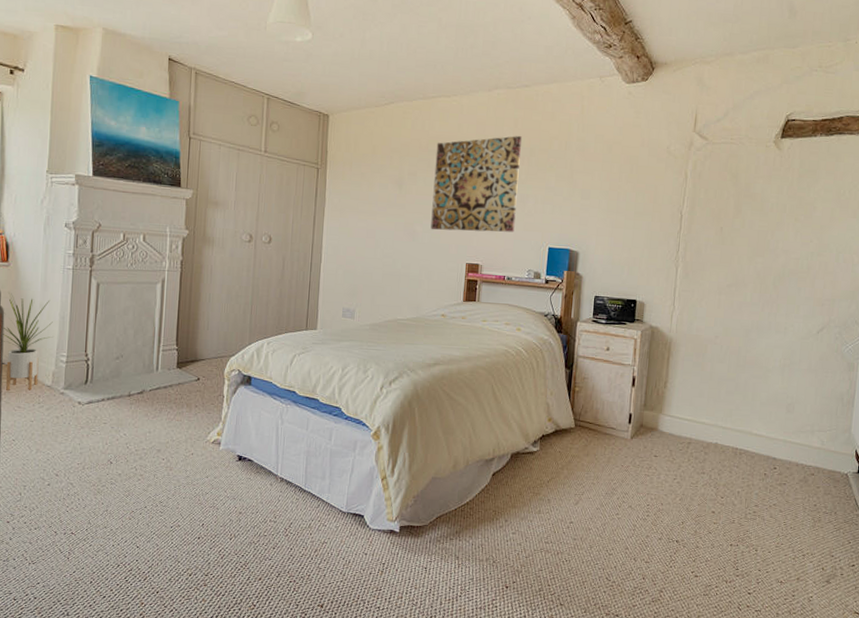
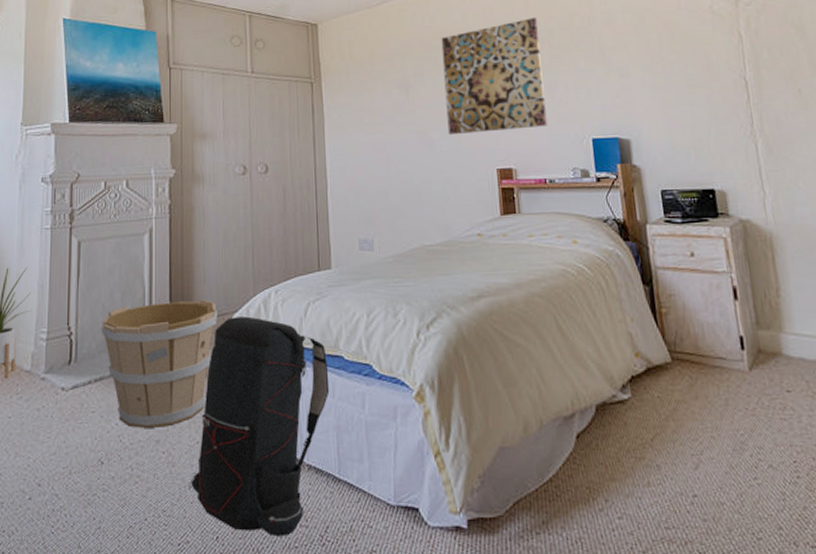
wooden bucket: none [114,342,217,440] -> present [101,299,217,428]
backpack: none [181,360,305,528] -> present [188,316,330,537]

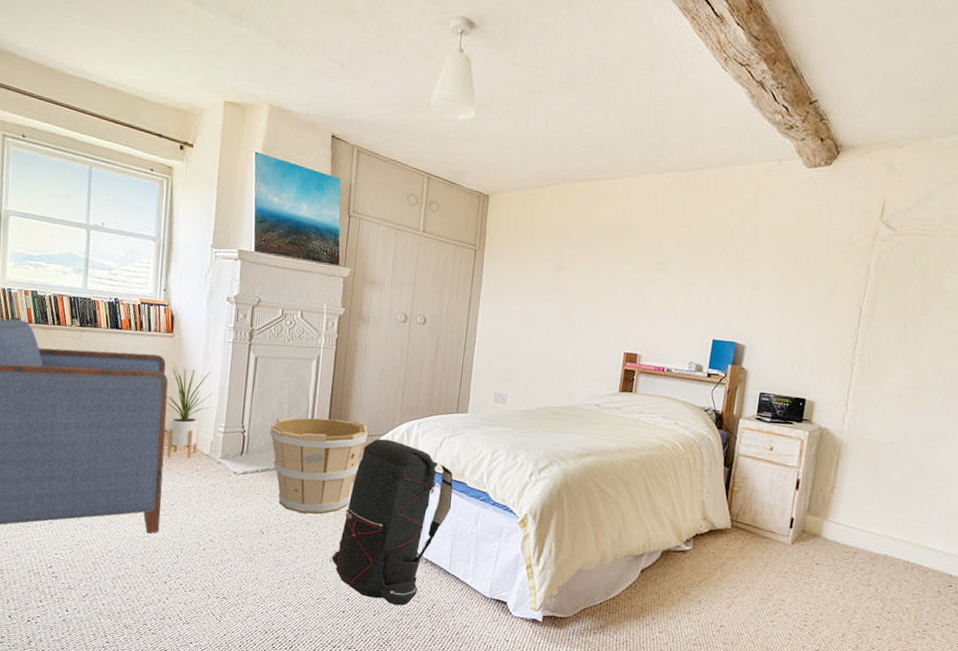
wall art: present [441,18,548,135] -> none [589,221,691,323]

